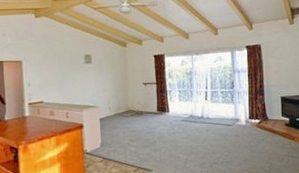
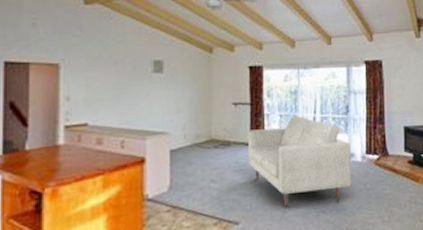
sofa: none [155,90,238,160] -> present [247,115,352,208]

